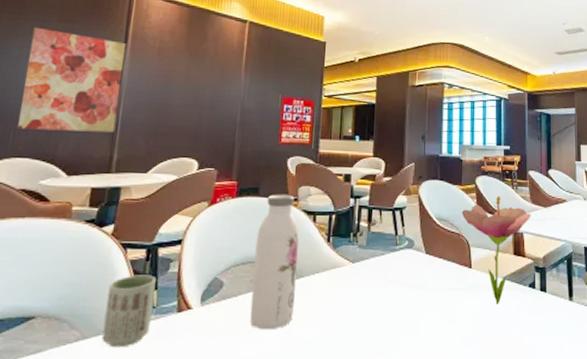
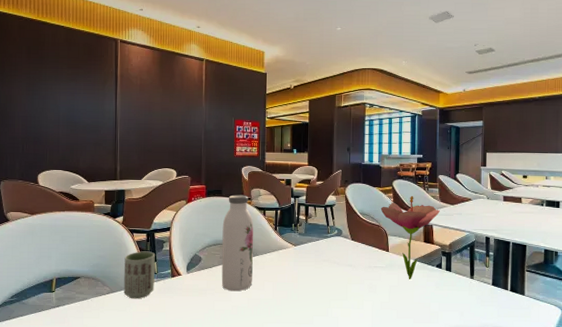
wall art: present [18,27,127,133] -> none [51,73,117,151]

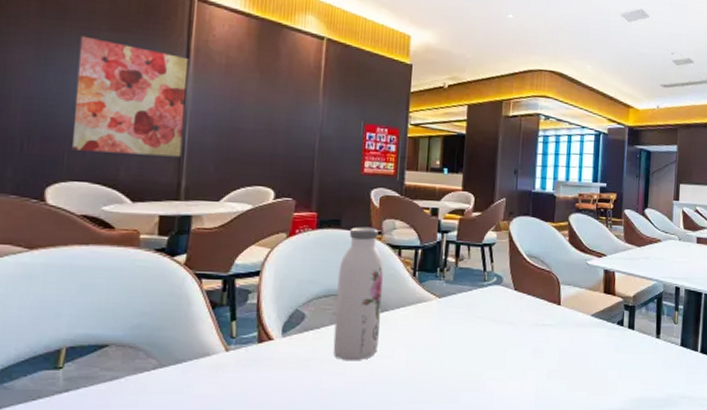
wall art: none [51,73,117,151] -> present [72,36,189,157]
cup: present [124,251,155,299] -> none [180,305,234,376]
flower: present [380,195,440,280] -> none [552,234,624,342]

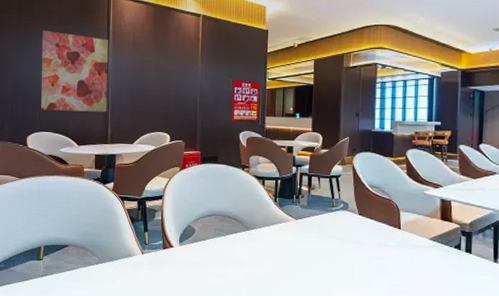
water bottle: present [333,226,384,361] -> none [216,162,251,267]

